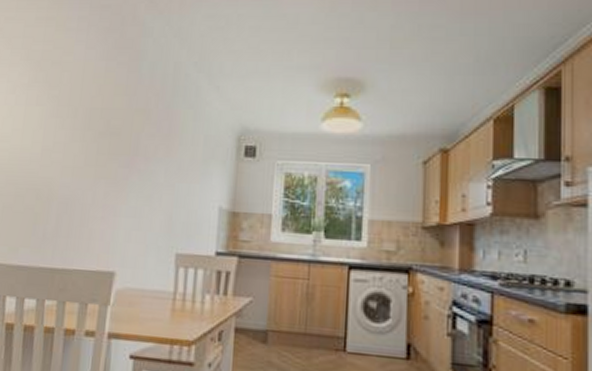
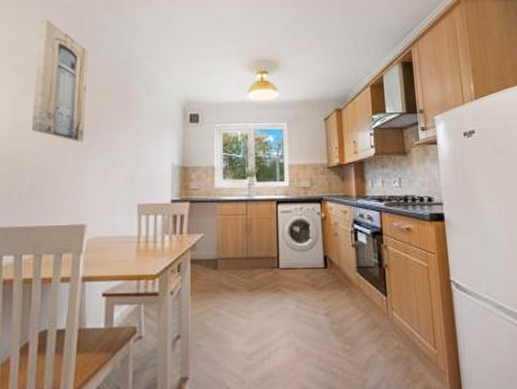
wall art: none [60,21,128,173] -> present [31,19,88,142]

